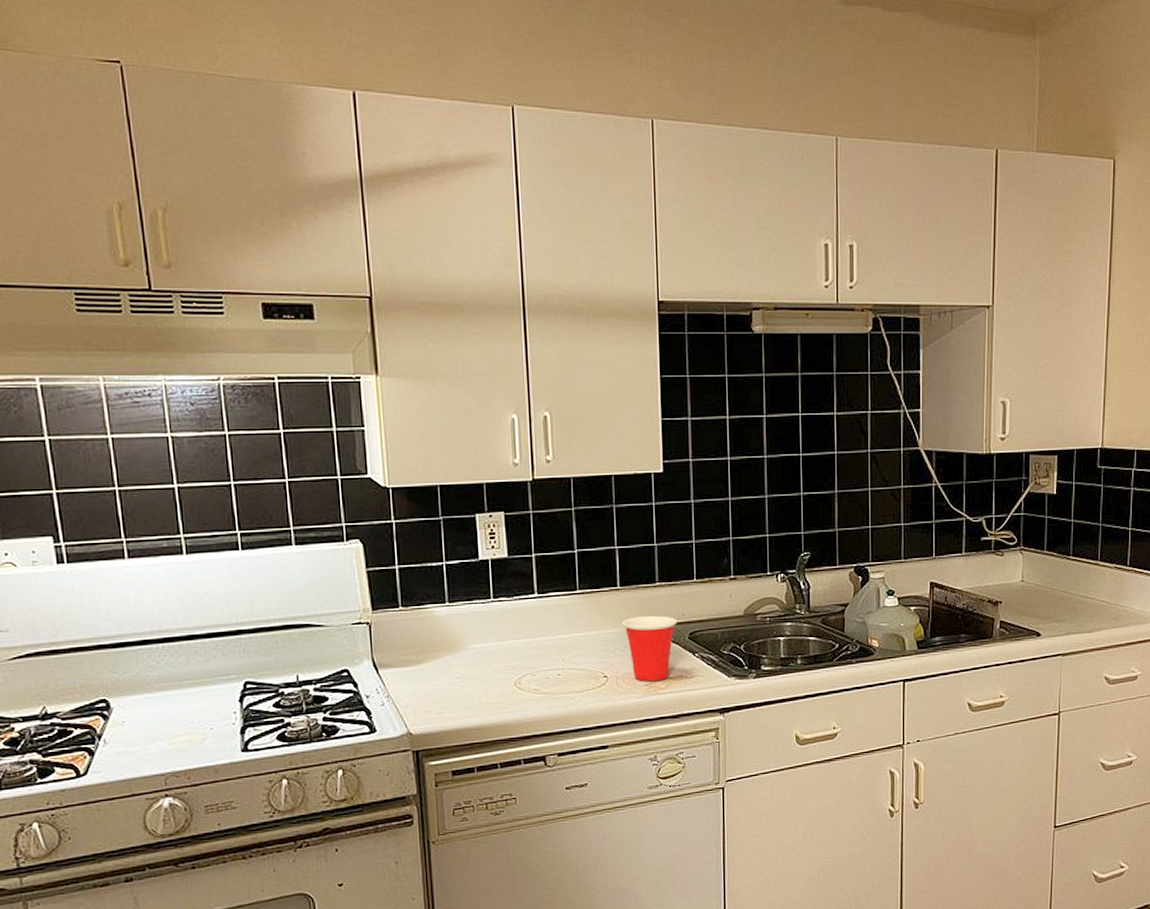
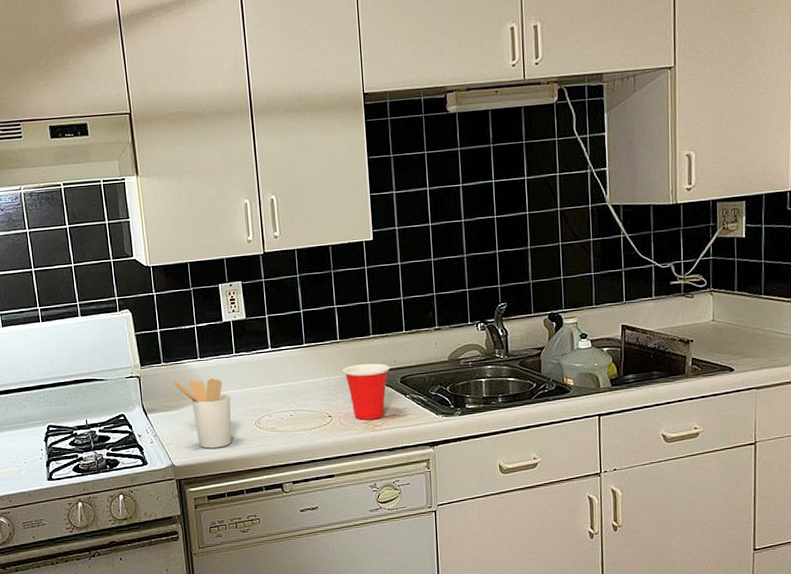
utensil holder: none [413,627,486,713] -> present [173,378,232,449]

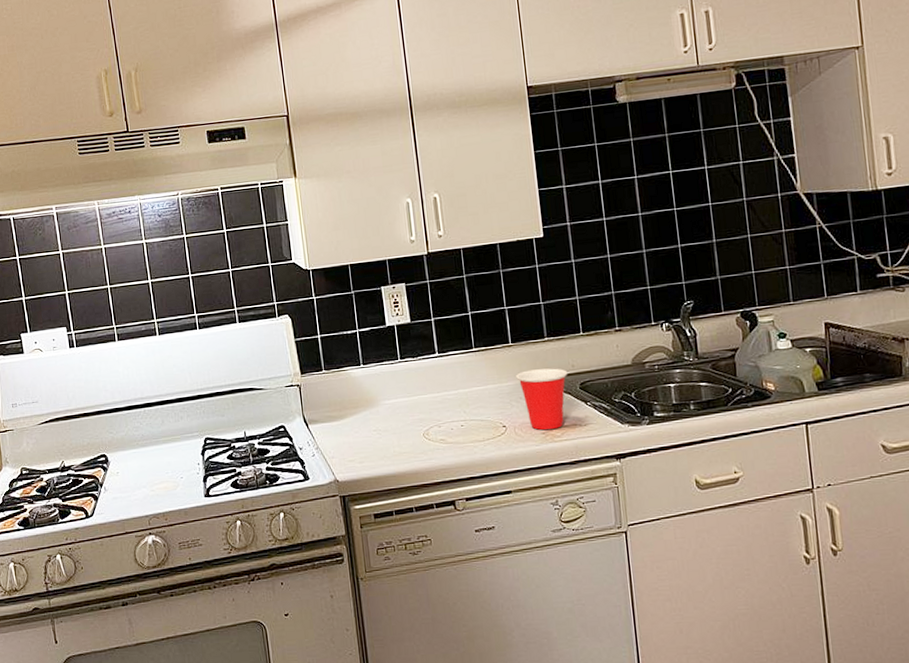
utensil holder: present [173,378,232,449] -> none [335,386,399,462]

